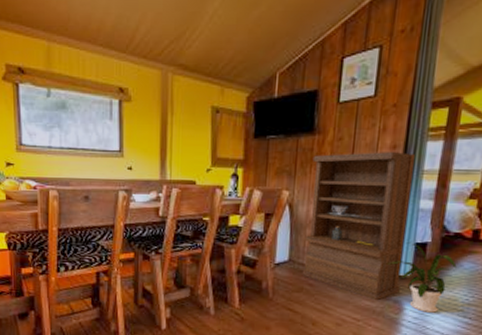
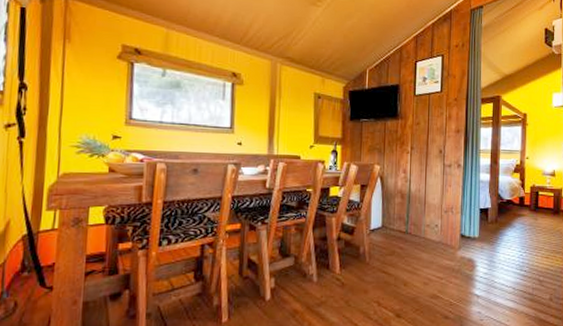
bookshelf: present [302,152,416,301] -> none [393,134,474,260]
house plant: present [386,242,457,313] -> none [459,208,511,268]

